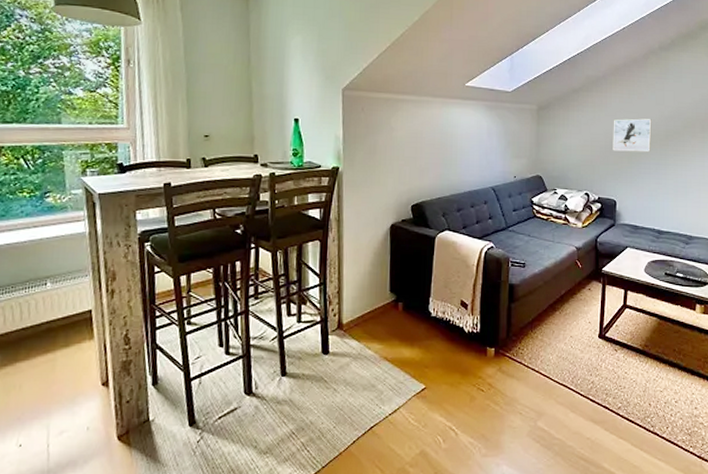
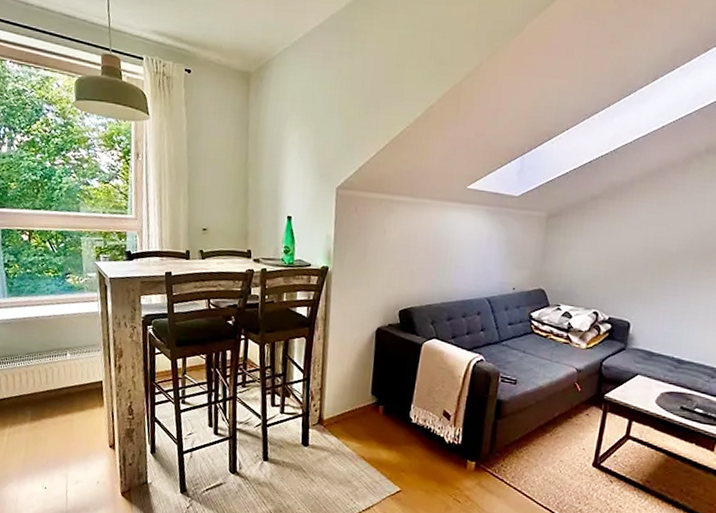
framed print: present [613,118,652,152] -> none [632,232,686,271]

